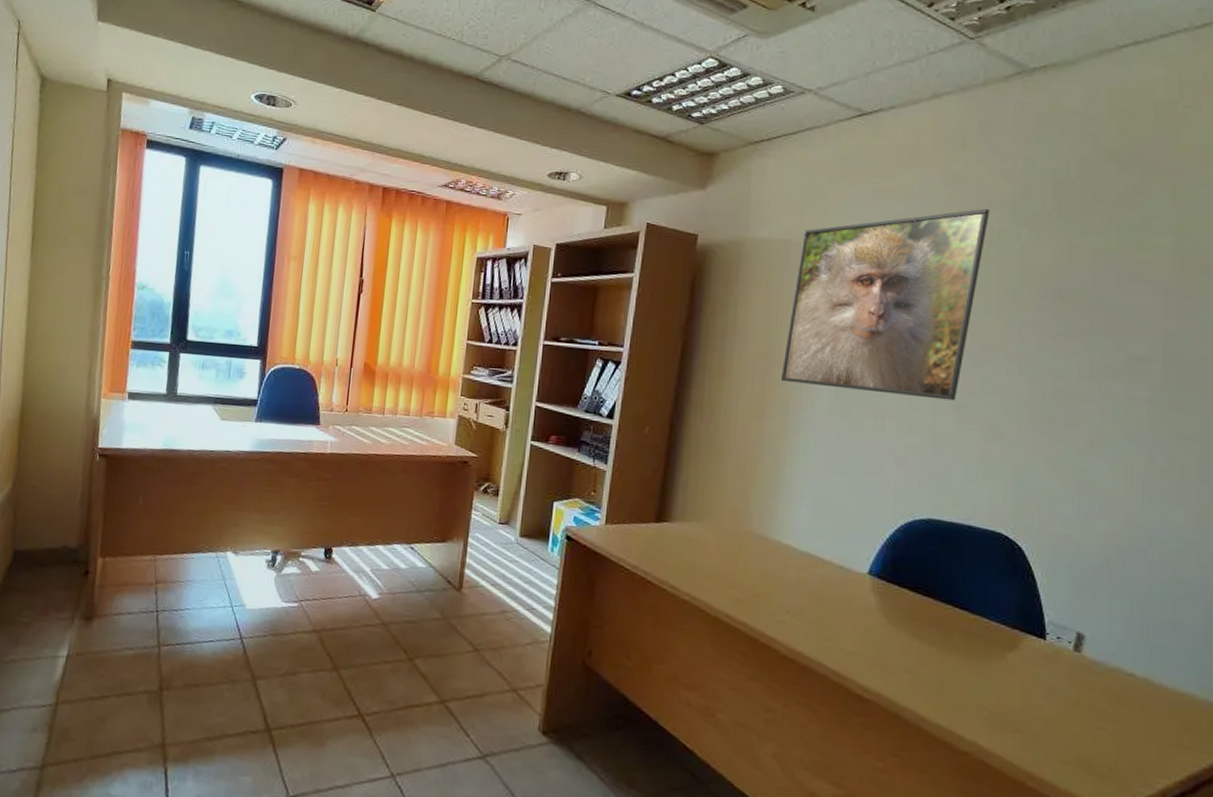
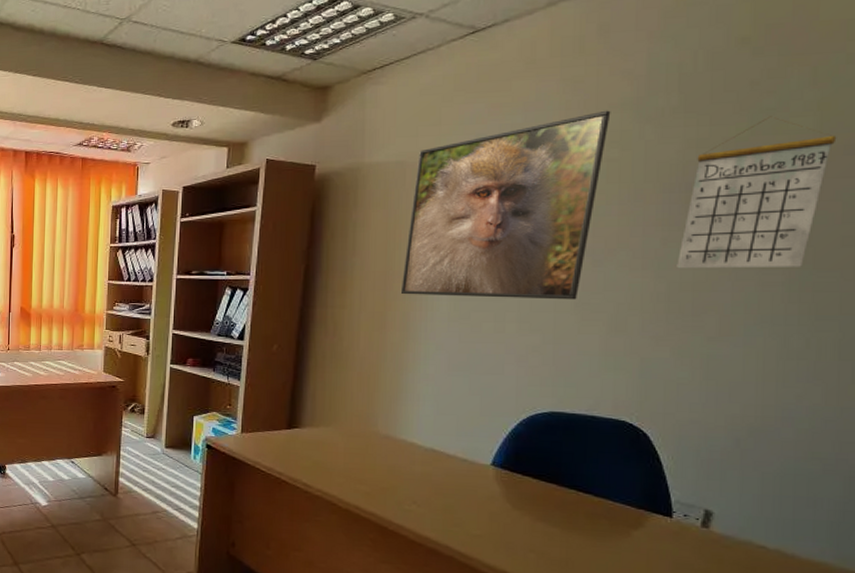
calendar: none [1050,231,1195,384] -> present [676,116,837,269]

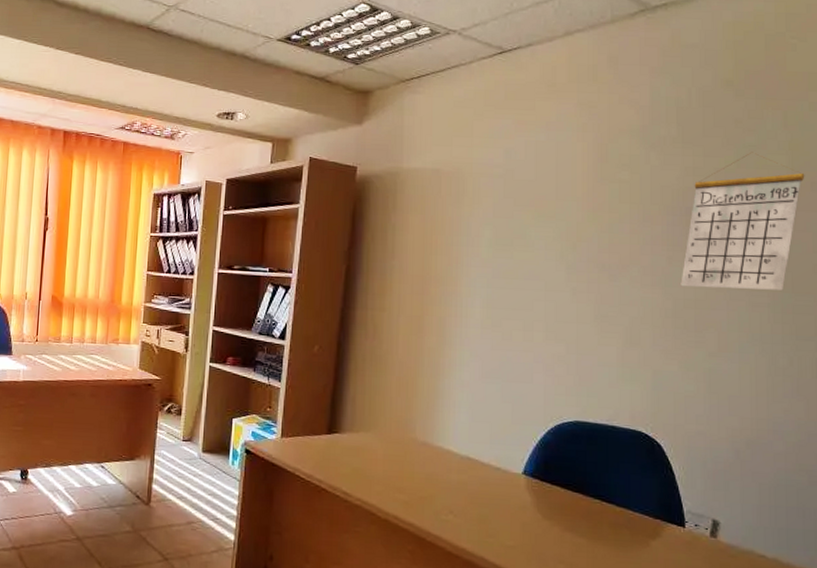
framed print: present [400,110,611,300] -> none [437,135,621,312]

